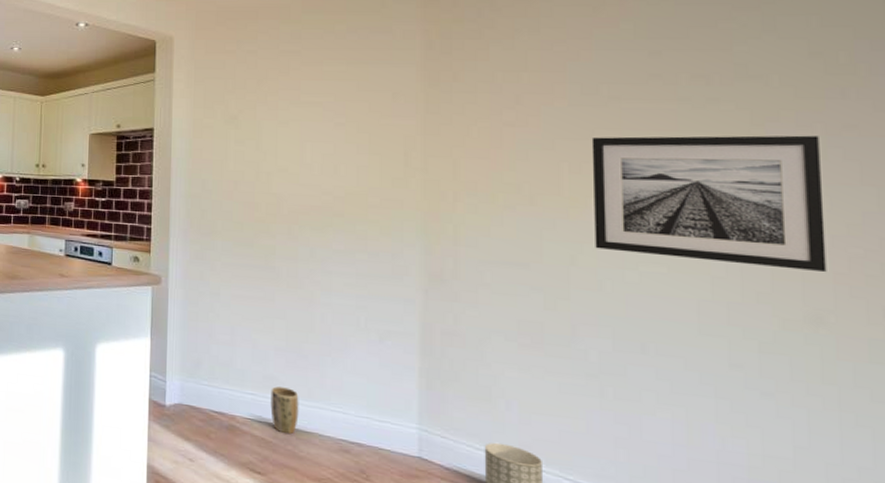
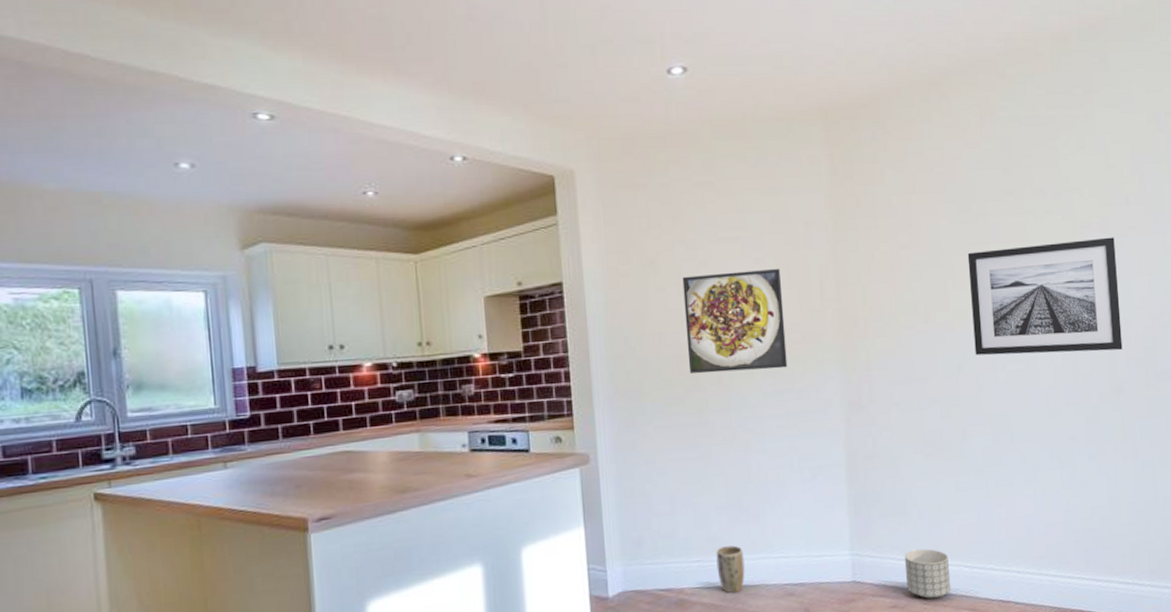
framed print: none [260,133,363,229] -> present [682,268,788,374]

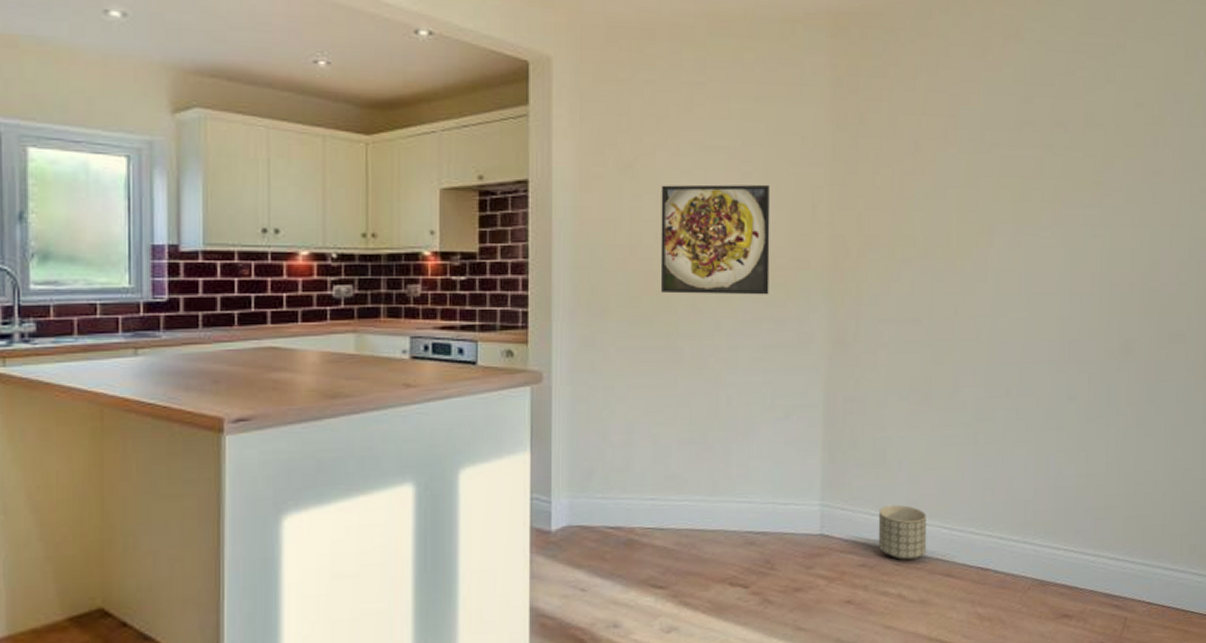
plant pot: present [716,545,745,594] -> none [673,485,704,538]
wall art: present [967,237,1123,356] -> none [975,181,1138,305]

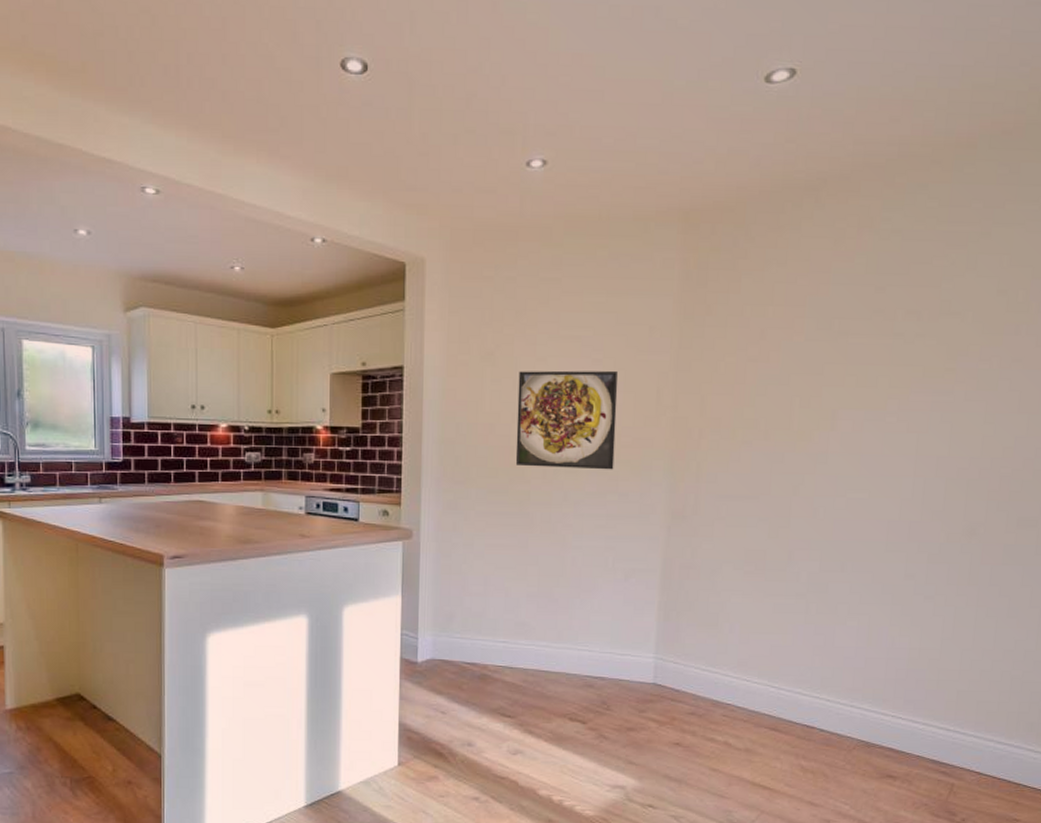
planter: present [878,504,927,561] -> none [707,662,755,713]

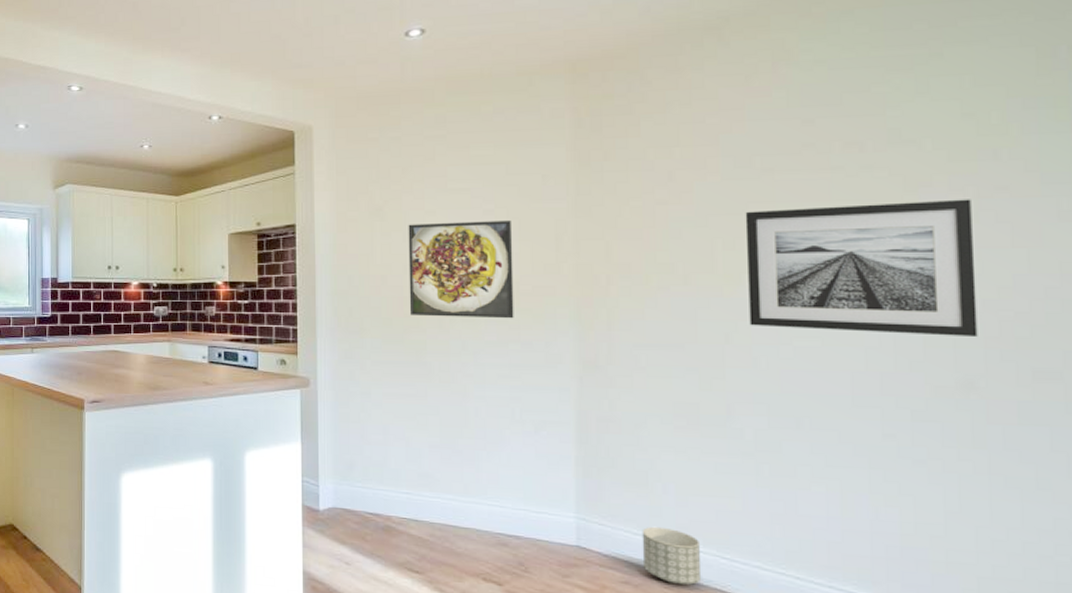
planter: none [707,662,755,713] -> present [642,526,702,586]
wall art: none [814,368,995,490] -> present [745,199,978,336]

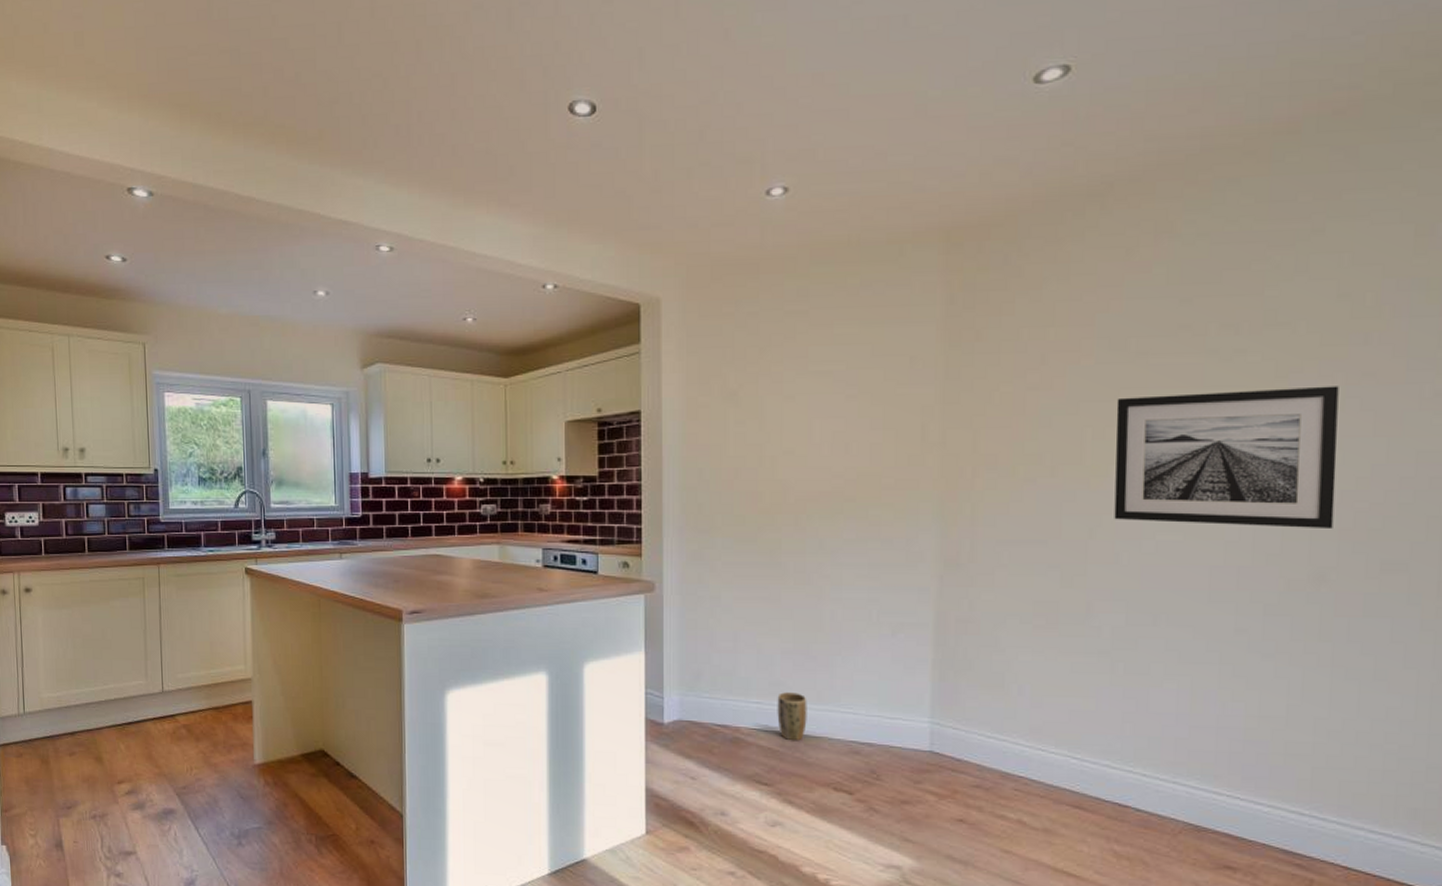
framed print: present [408,219,514,319] -> none [764,406,877,515]
plant pot: none [426,484,455,532] -> present [777,692,807,741]
planter: present [642,526,702,586] -> none [994,728,1053,787]

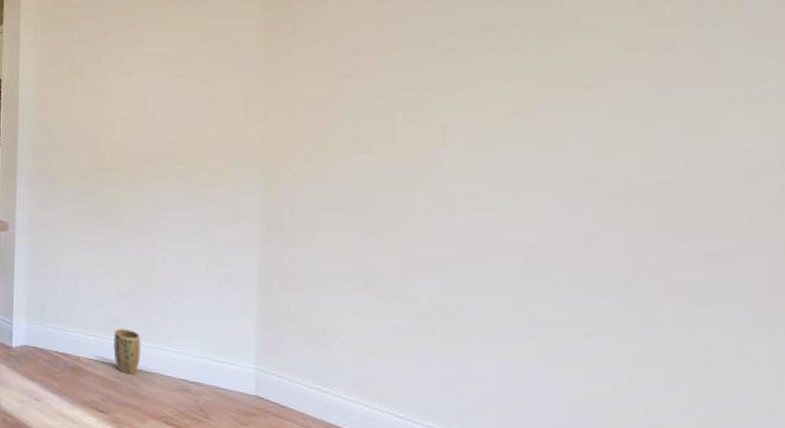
wall art: present [1114,386,1339,528] -> none [426,85,650,217]

